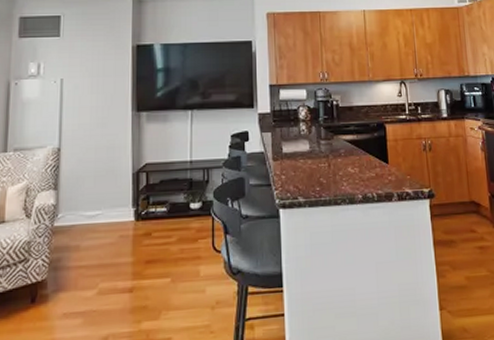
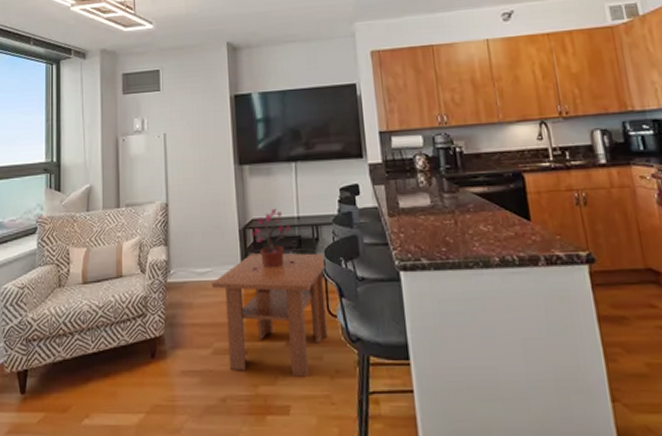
coffee table: none [101,194,215,311] -> present [212,253,328,377]
potted plant: none [143,152,185,212] -> present [250,208,295,271]

